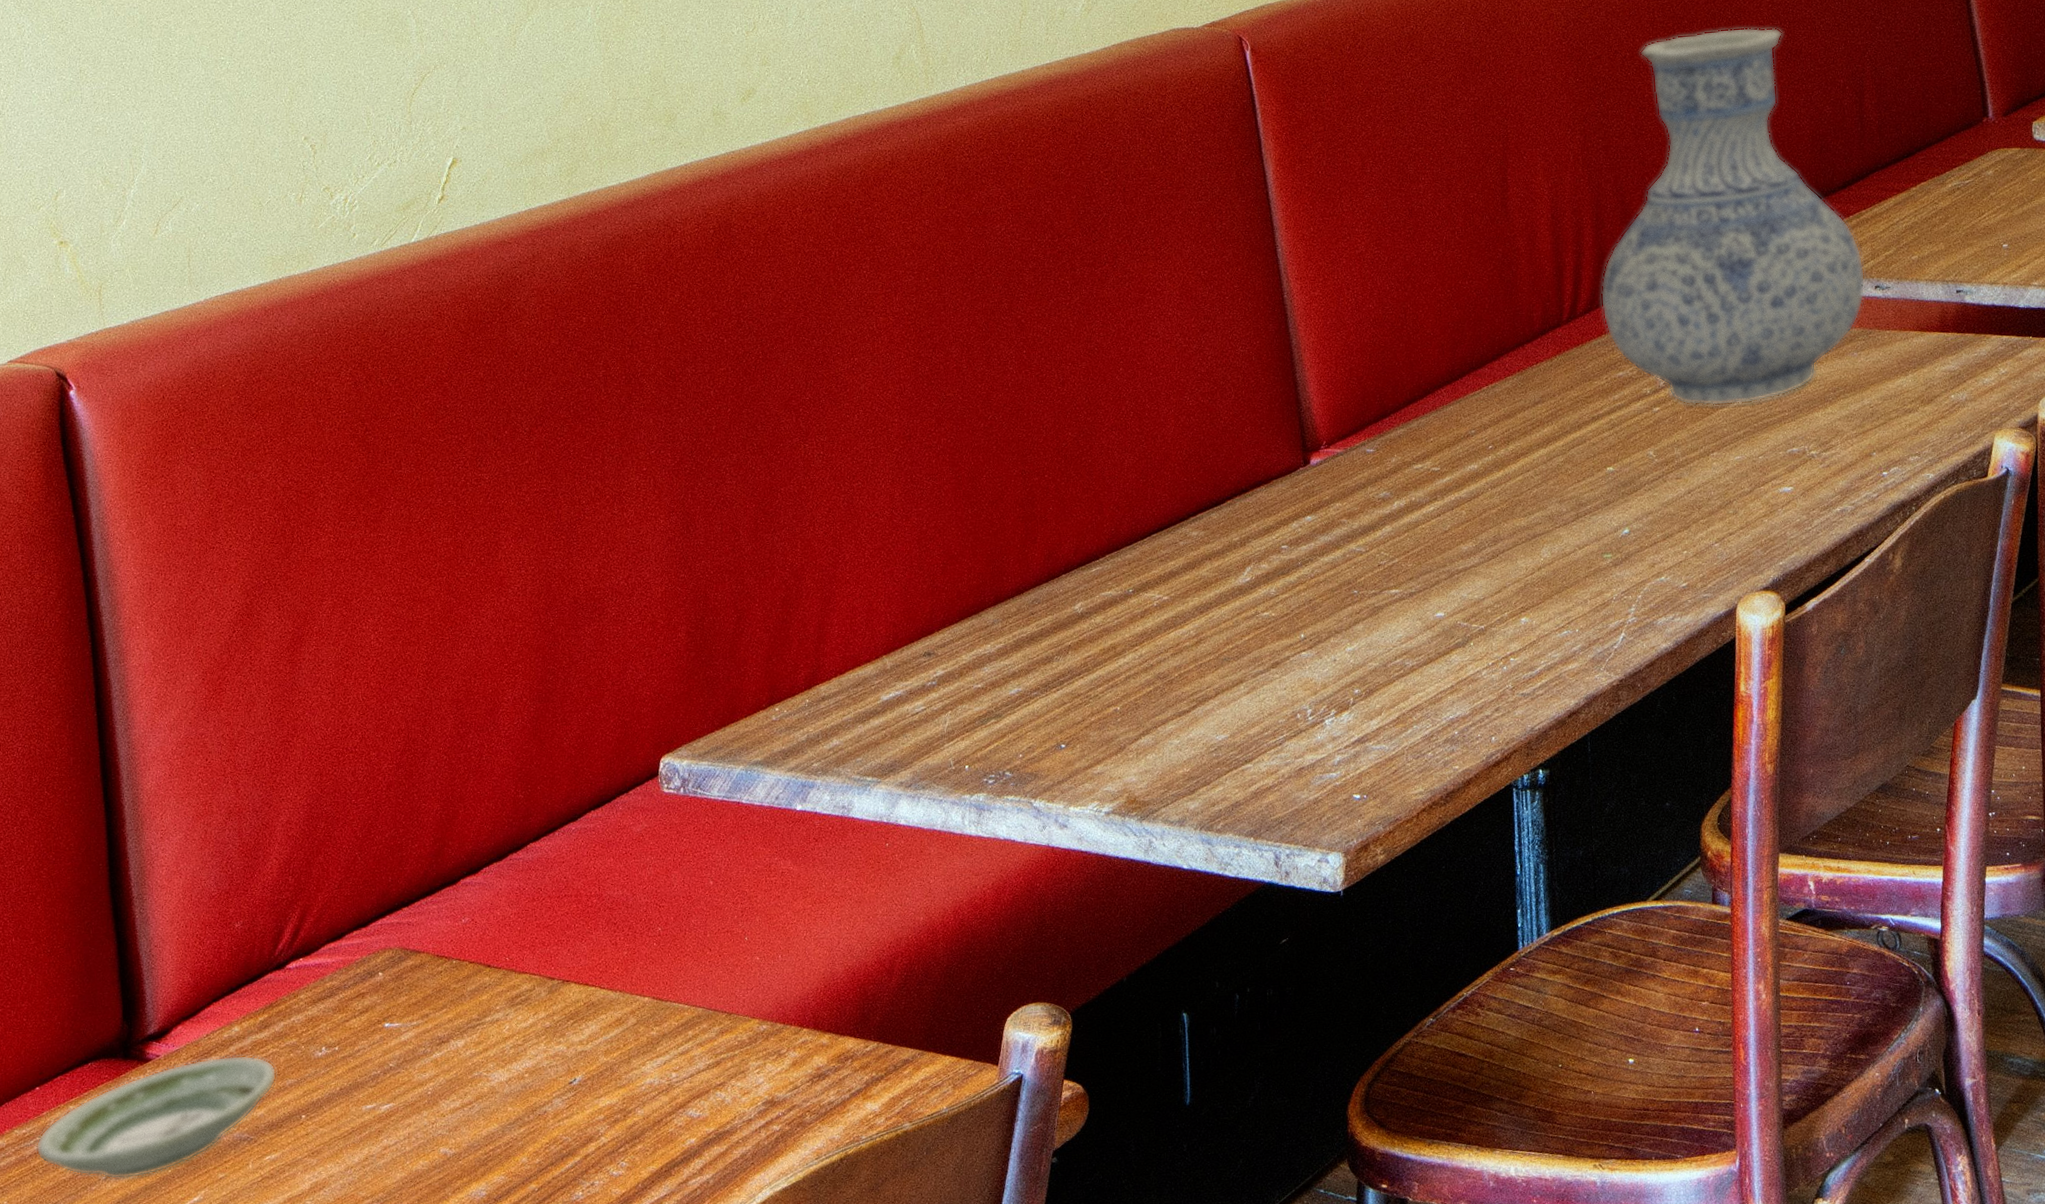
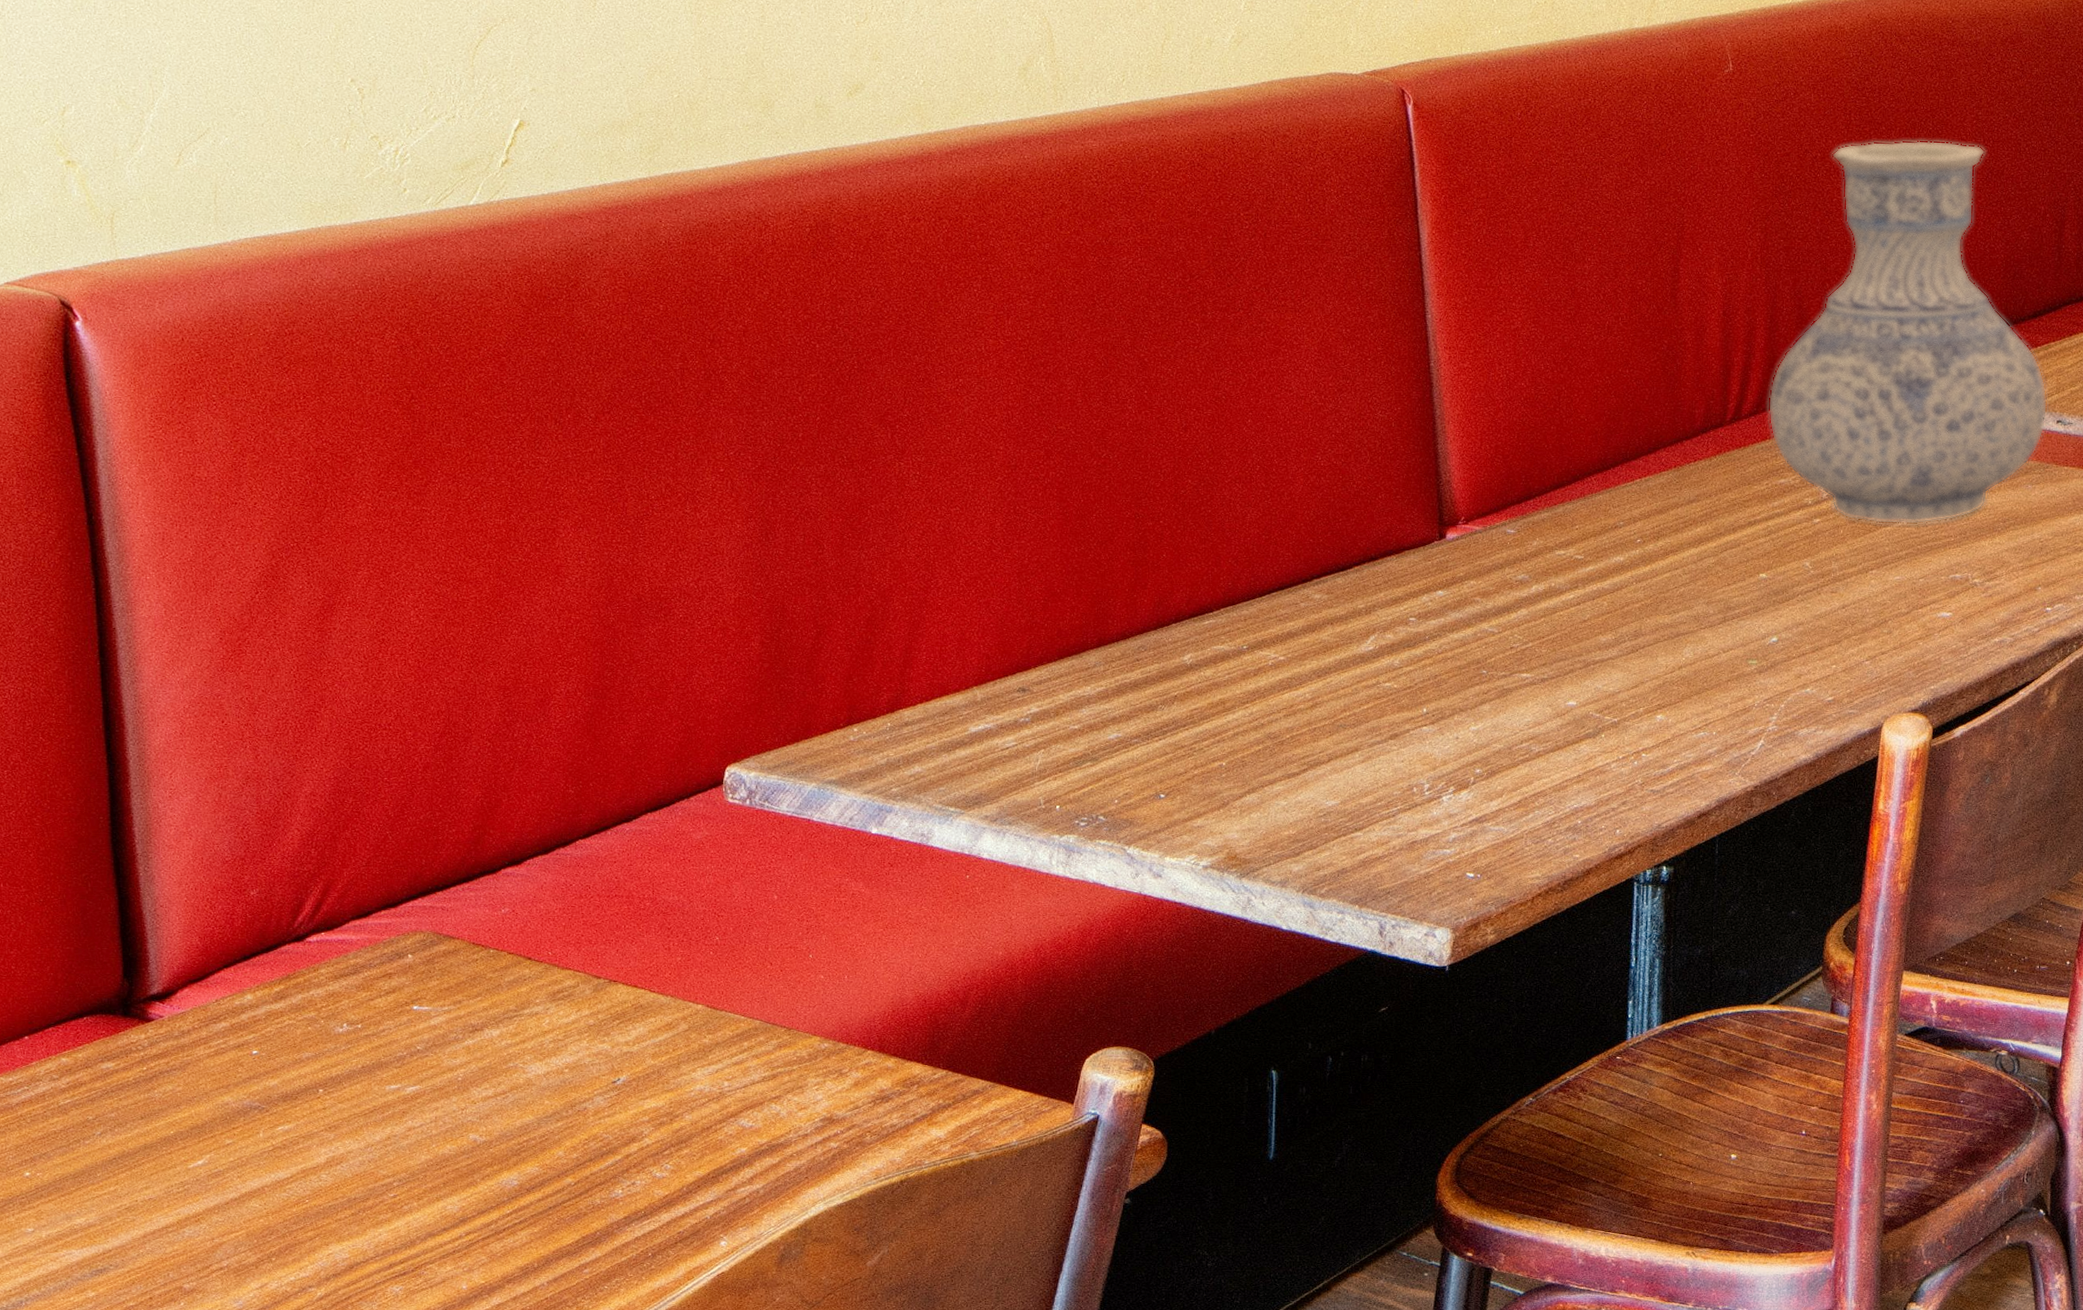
saucer: present [36,1055,277,1180] -> none [23,1023,293,1136]

